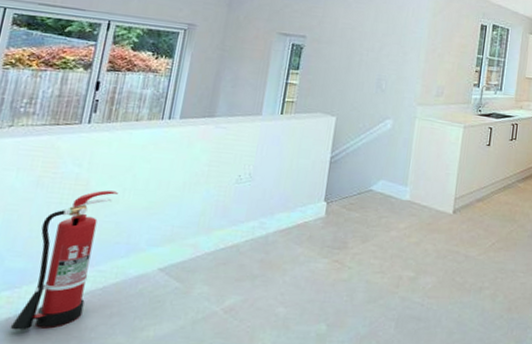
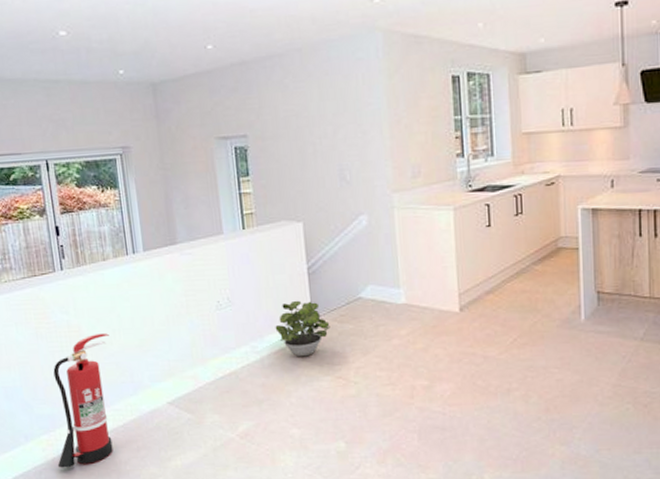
potted plant: none [287,184,339,238] -> present [275,300,330,357]

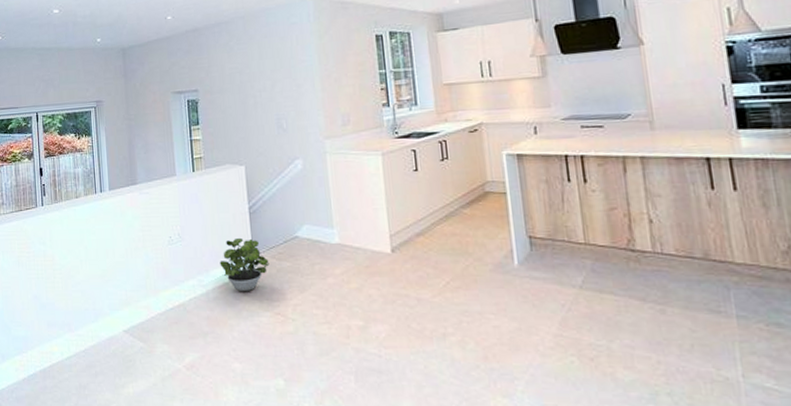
fire extinguisher: present [53,333,113,468] -> none [27,263,77,389]

